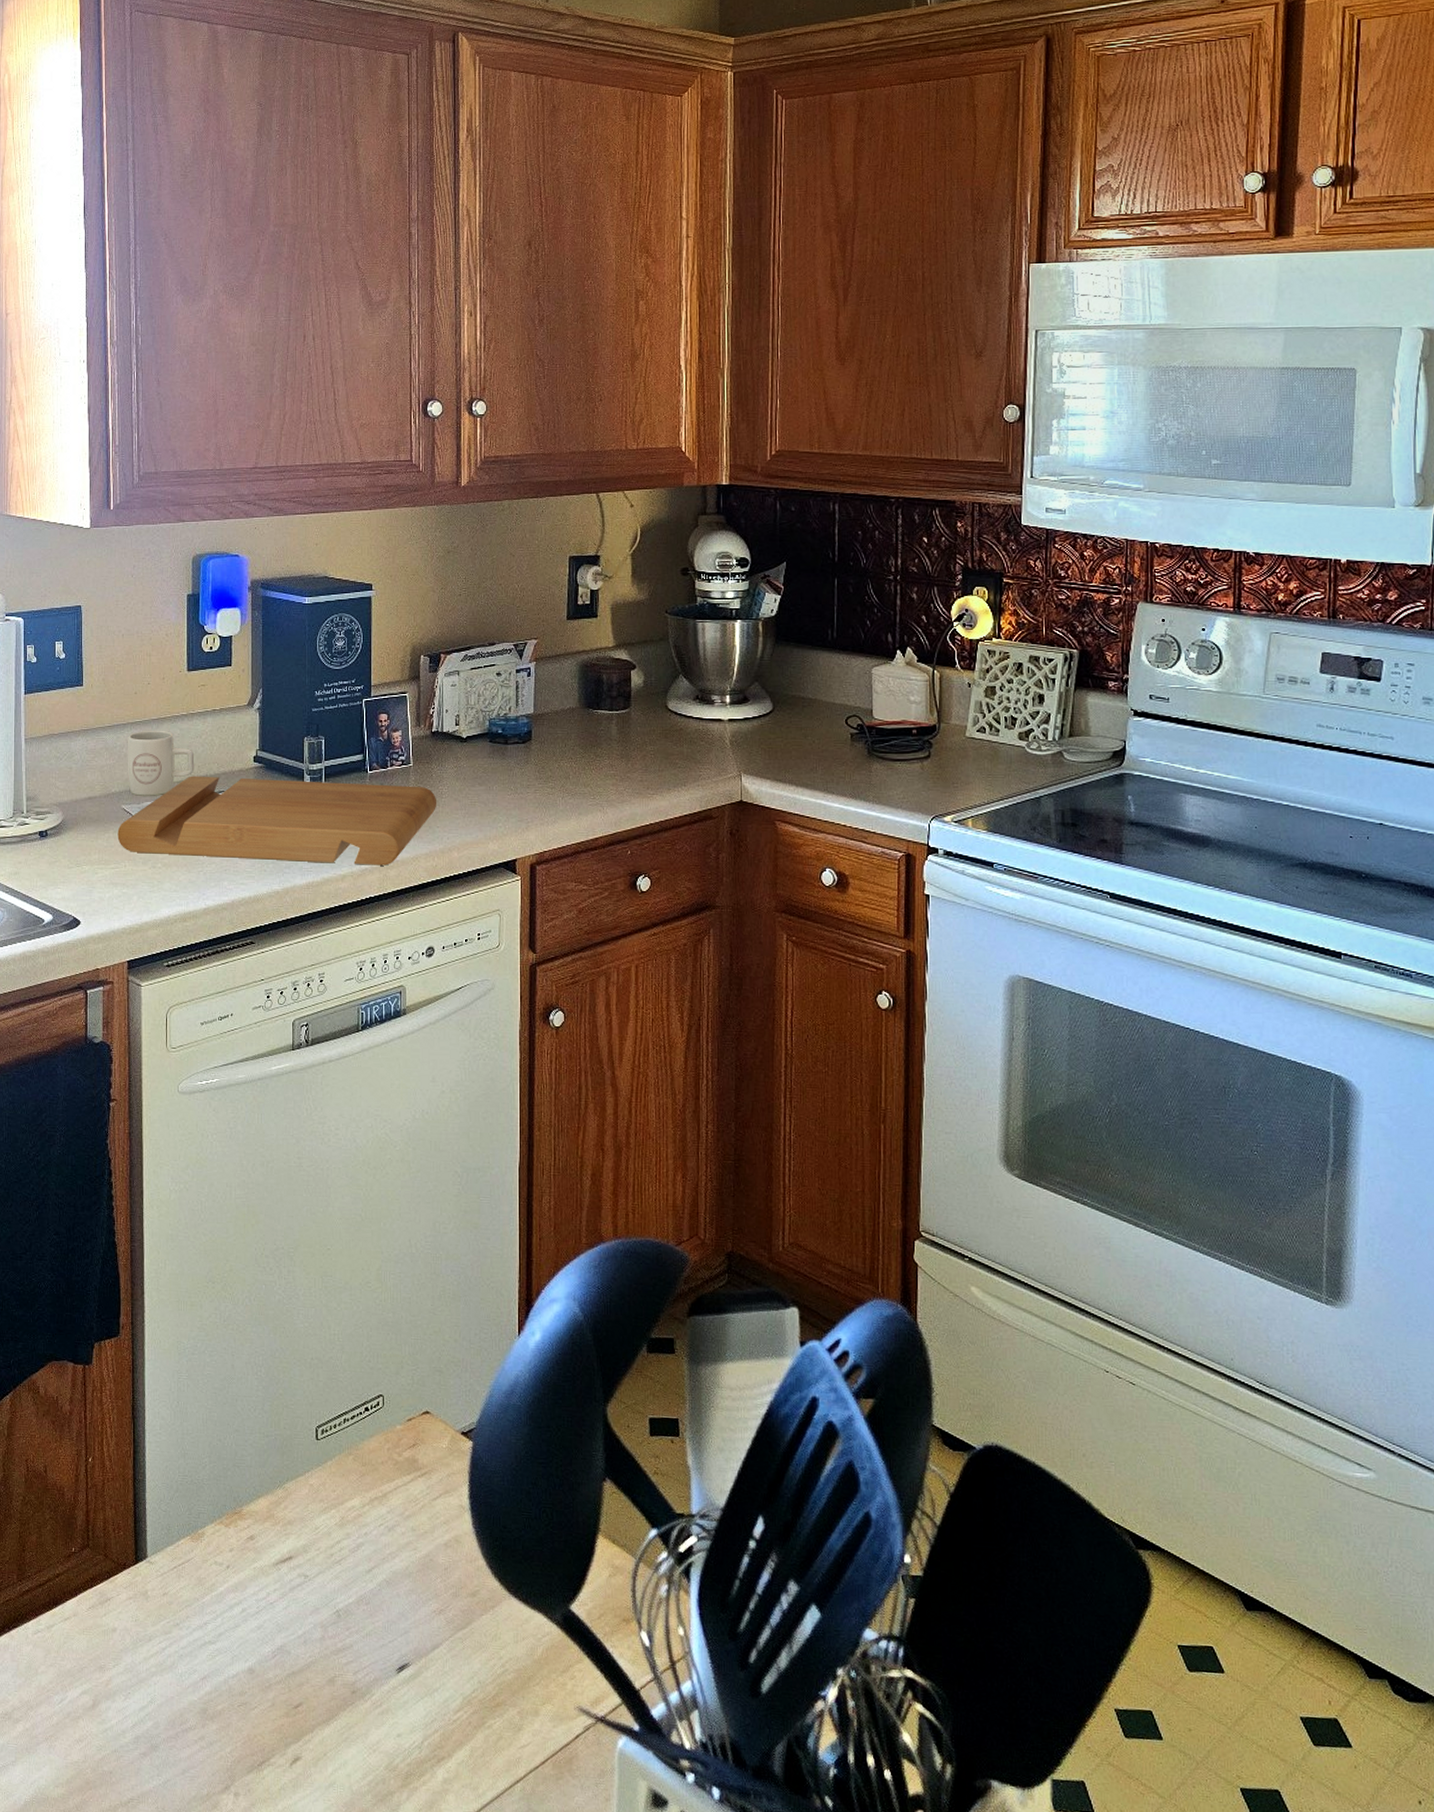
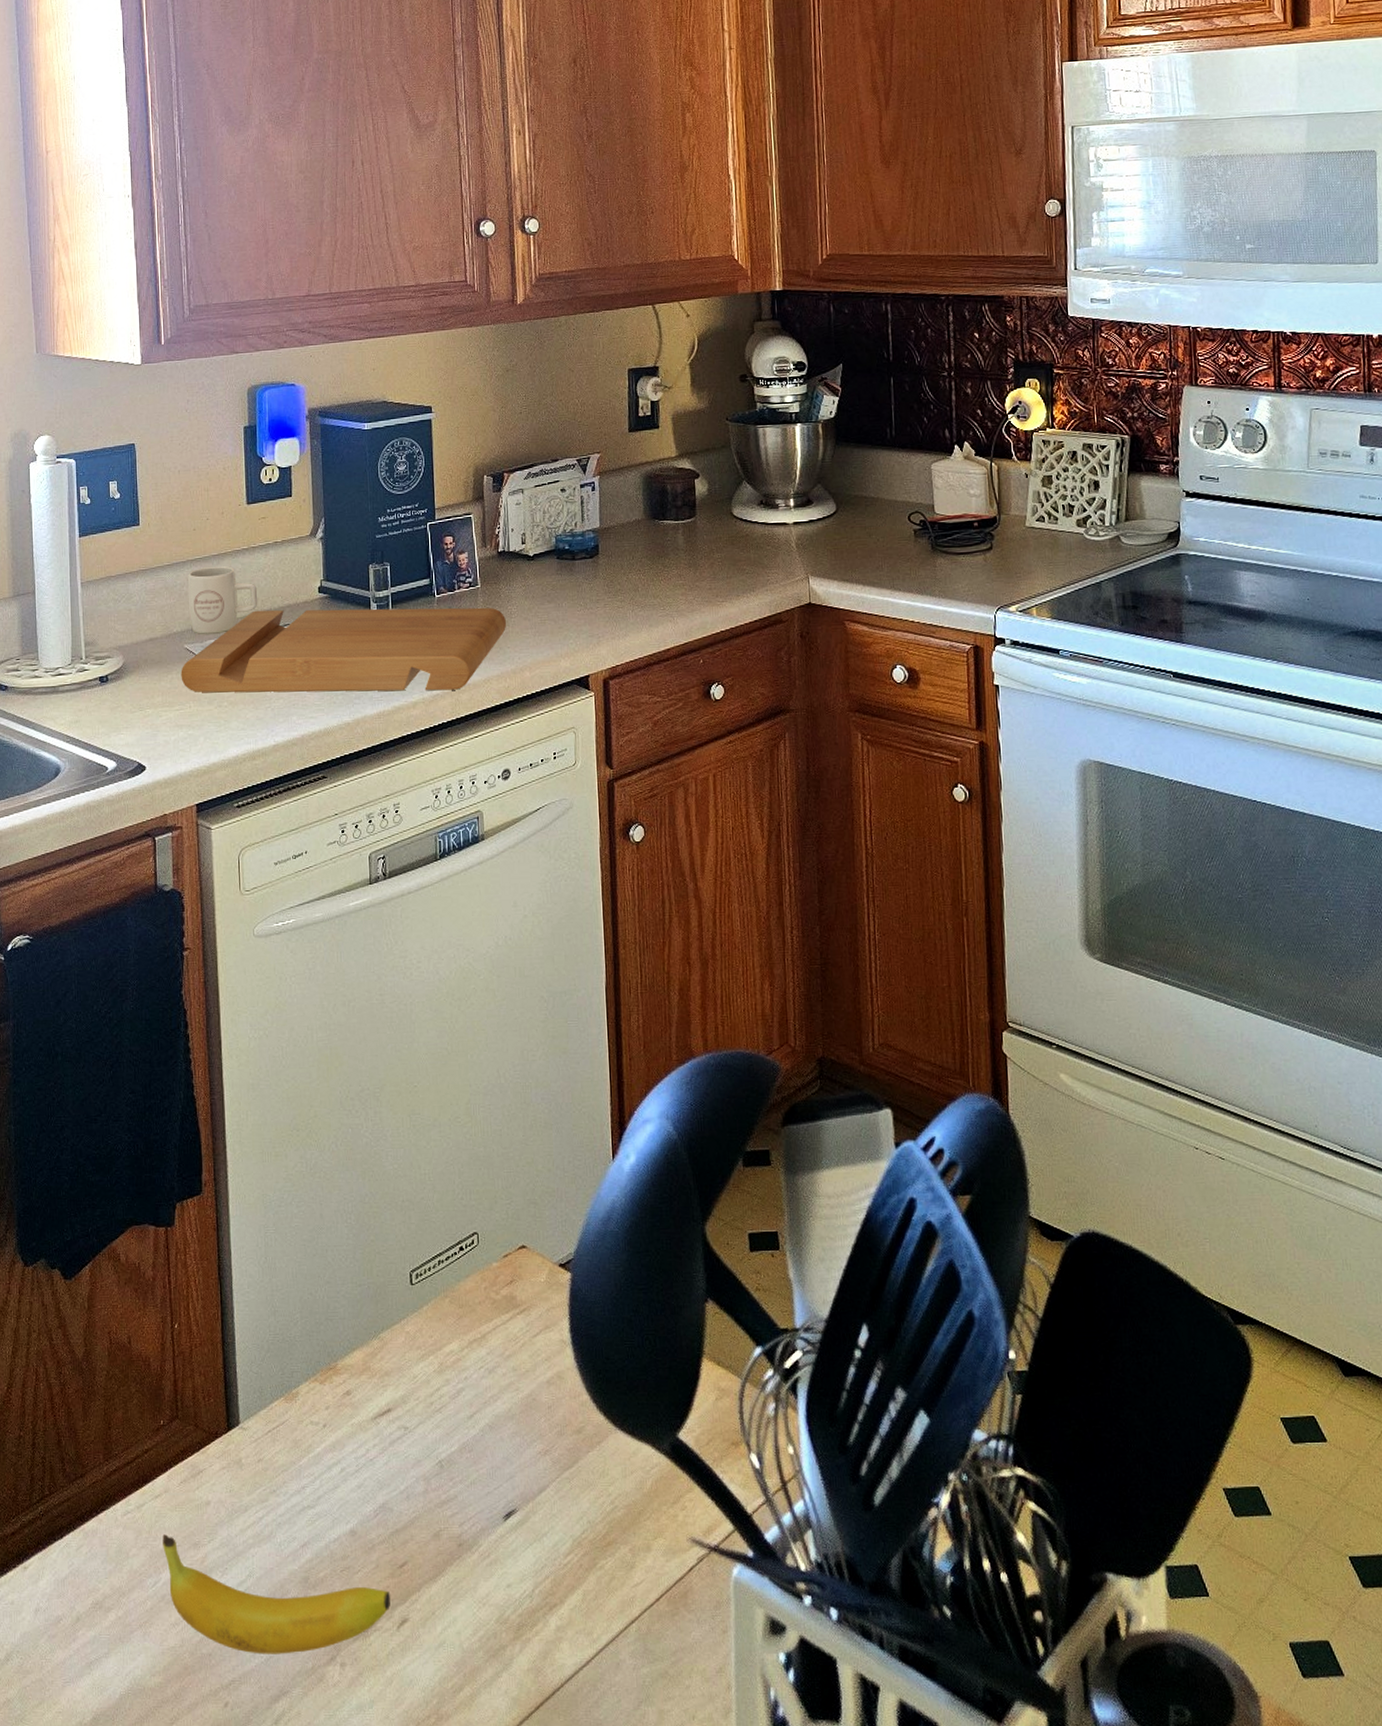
fruit: none [70,1655,284,1779] -> present [162,1534,390,1654]

